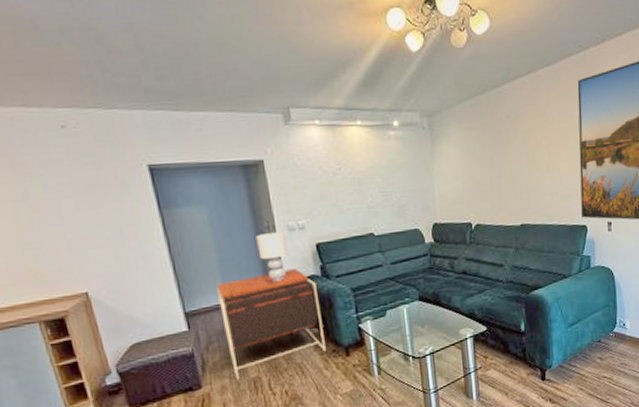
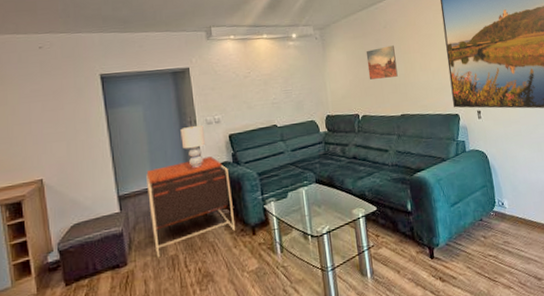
wall art: none [483,140,520,182] -> present [366,45,398,80]

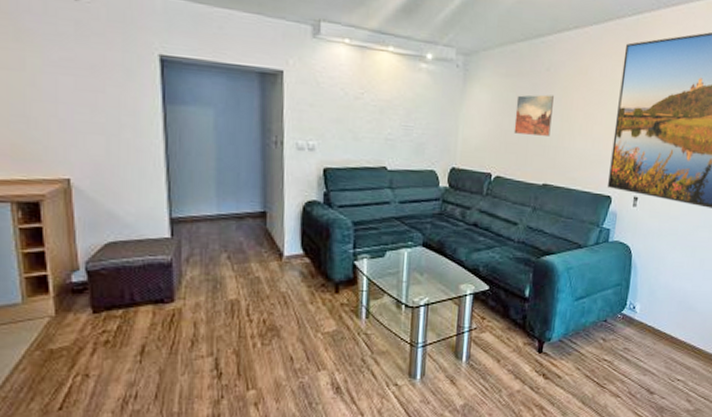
side table: present [146,156,236,258] -> none [209,190,317,300]
lamp: present [180,125,205,168] -> none [260,147,292,201]

